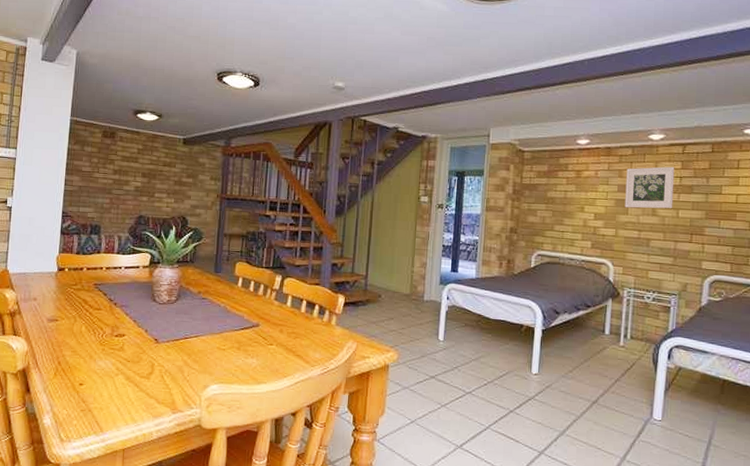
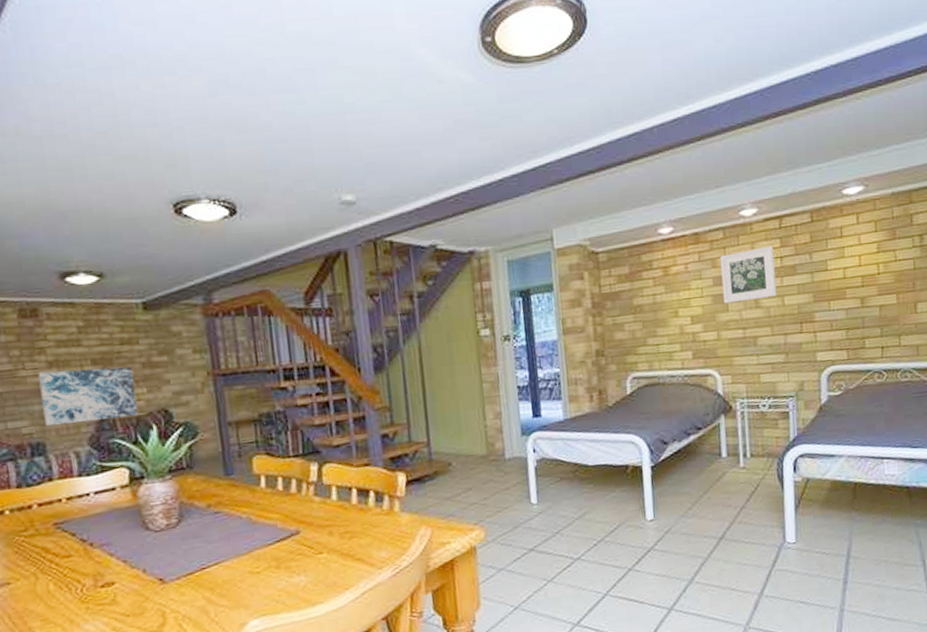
wall art: none [104,176,167,217] -> present [38,366,139,427]

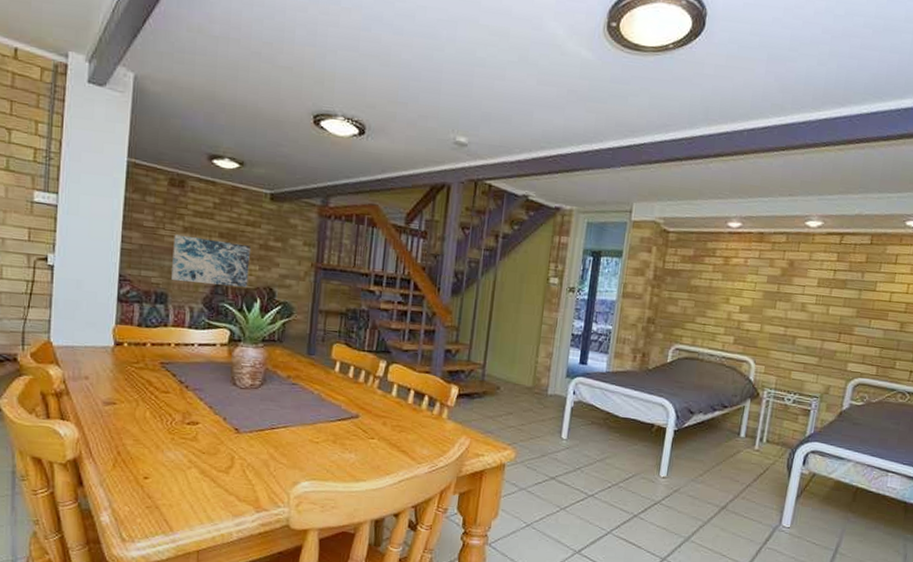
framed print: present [720,245,777,304] -> none [773,257,830,305]

